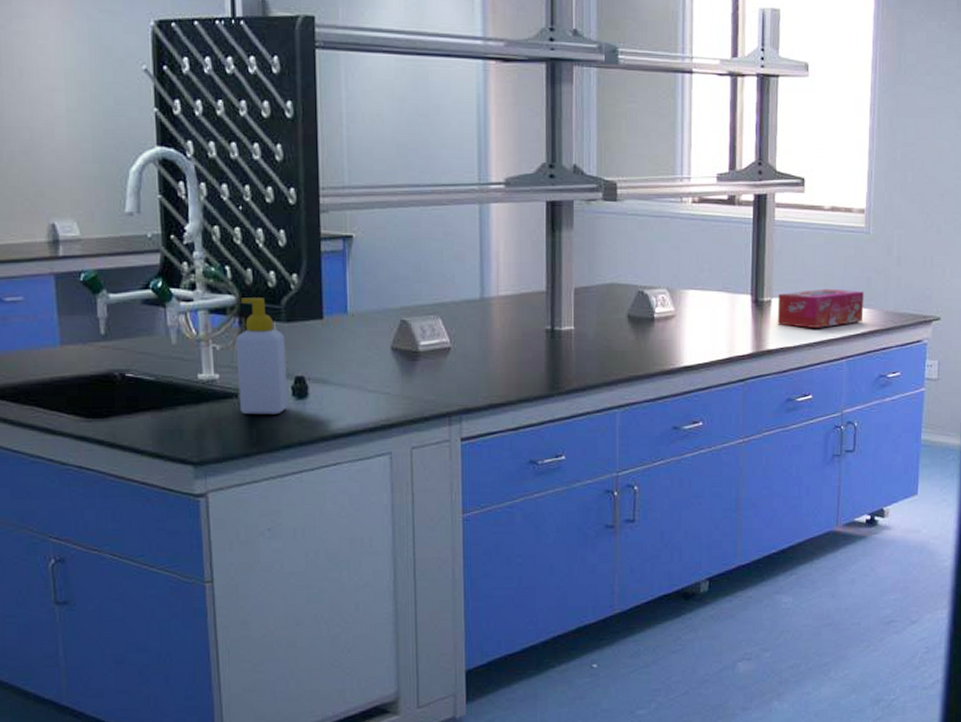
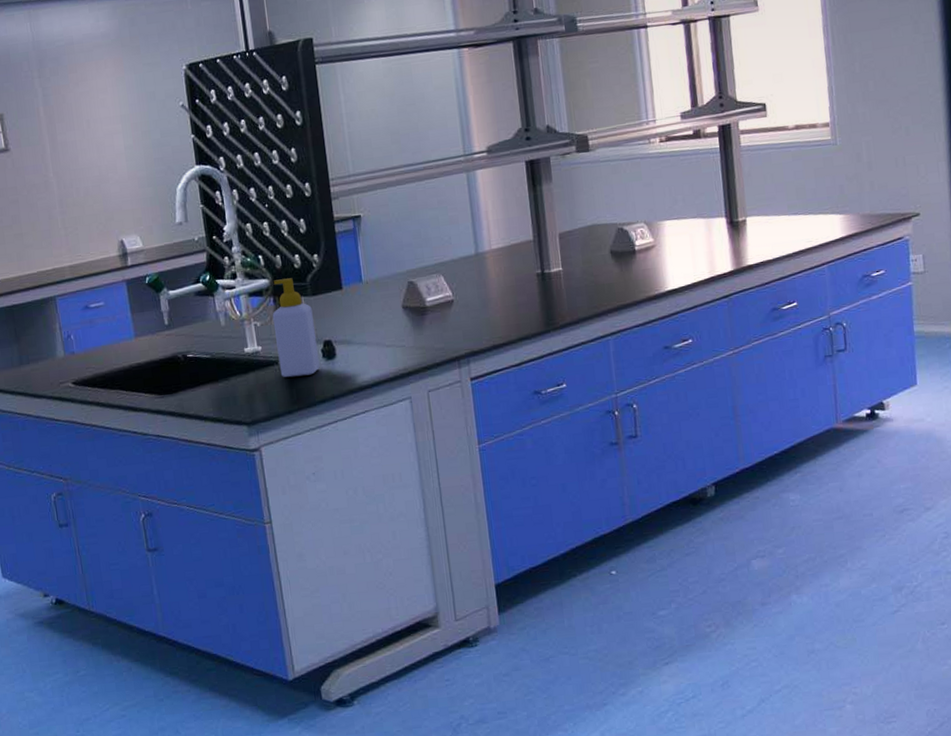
tissue box: present [777,288,864,328] -> none [752,199,840,242]

